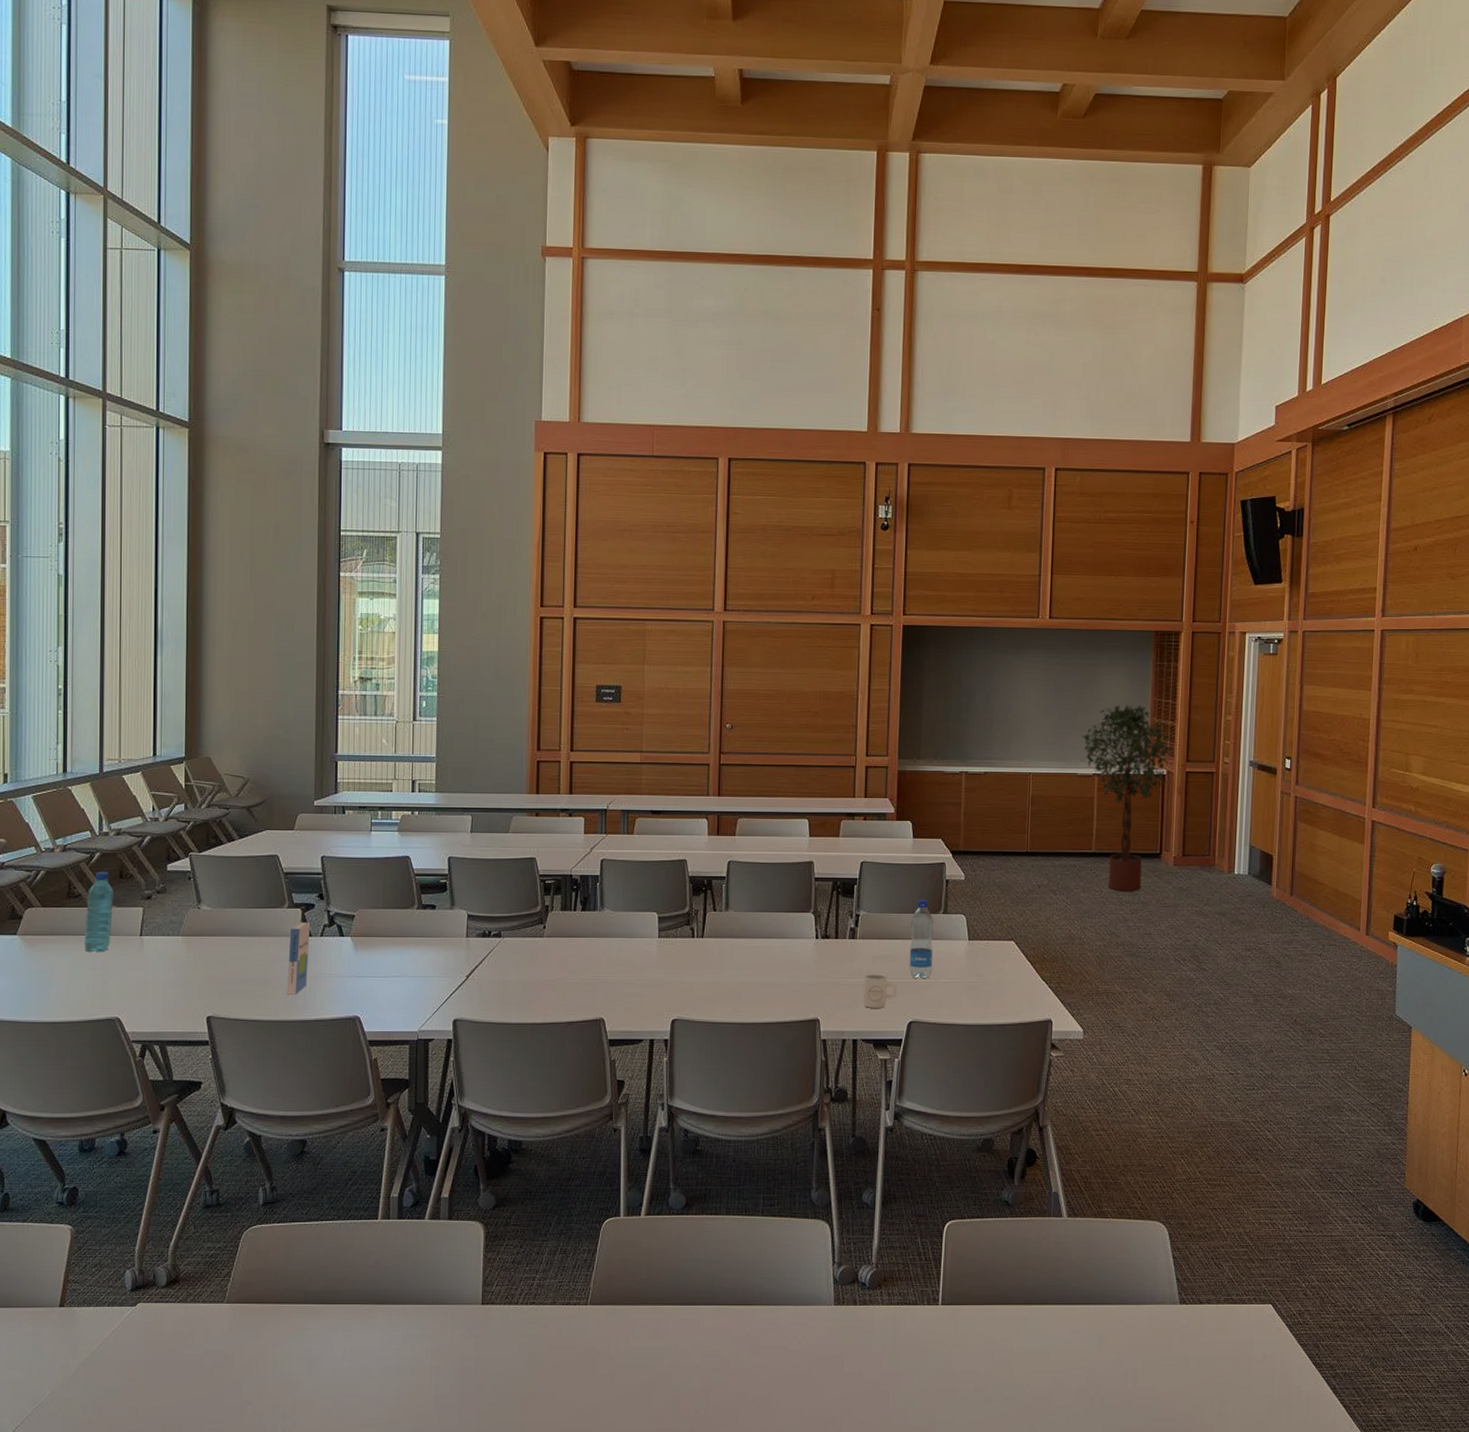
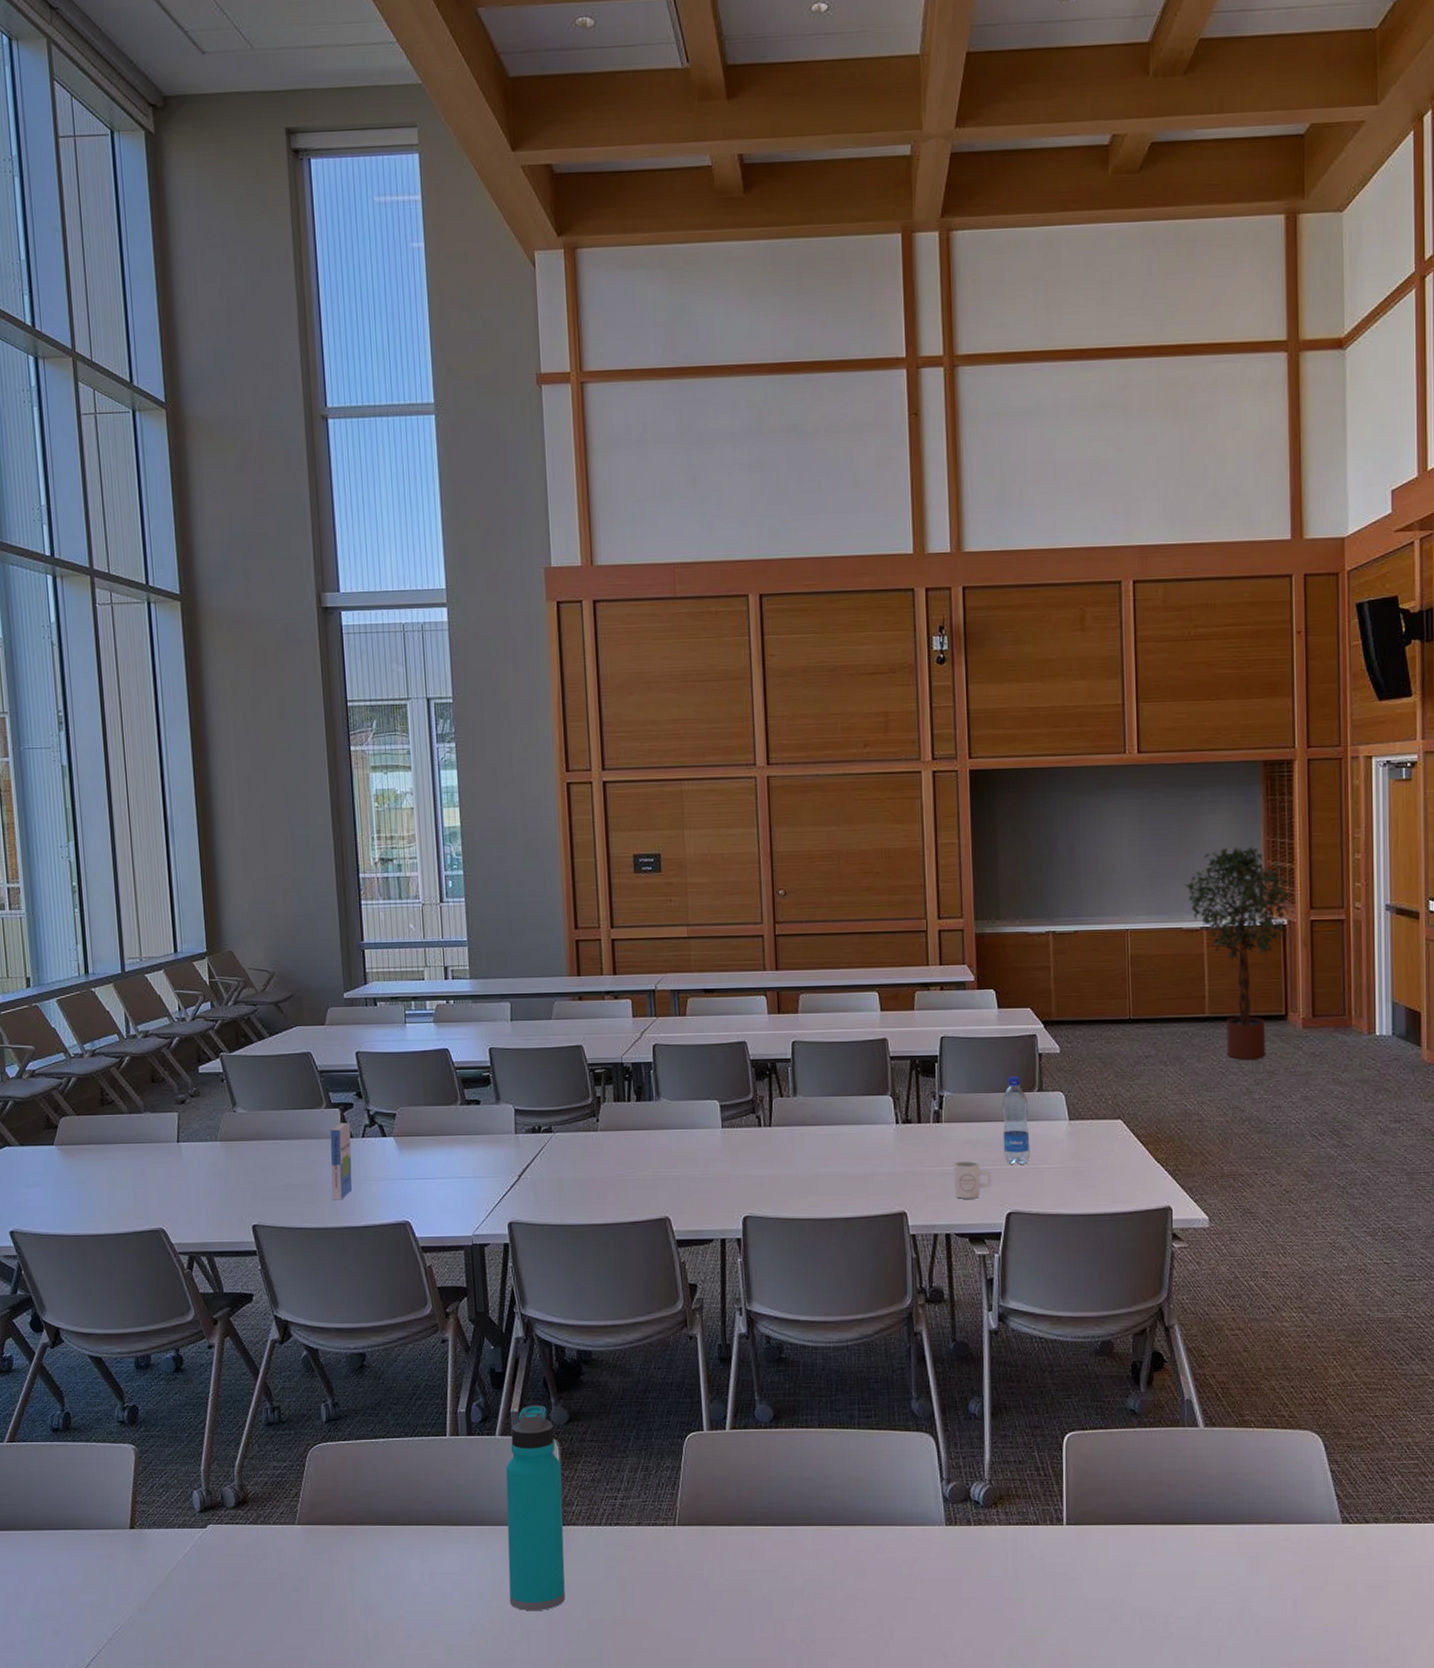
water bottle: present [84,872,114,953] -> none [120,1076,148,1161]
water bottle: none [425,1190,485,1385] -> present [505,1404,565,1610]

